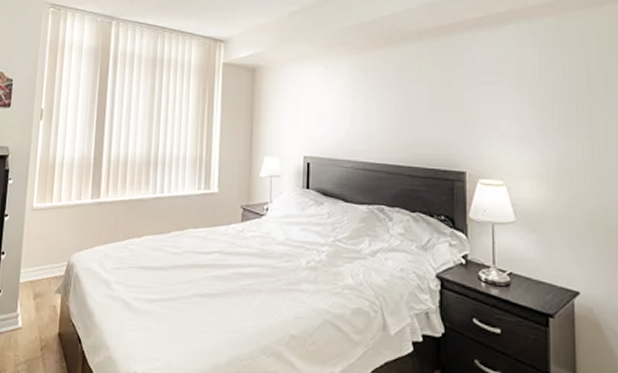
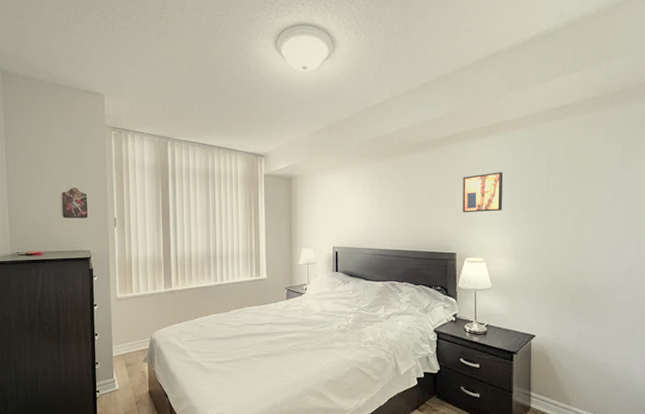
wall art: none [473,69,528,120] -> present [463,172,503,213]

